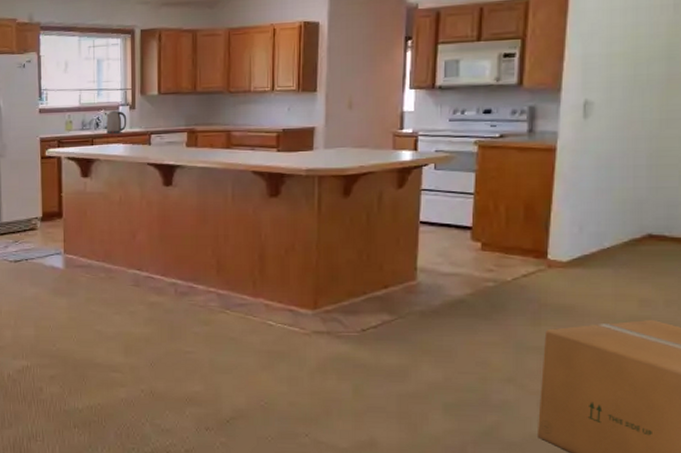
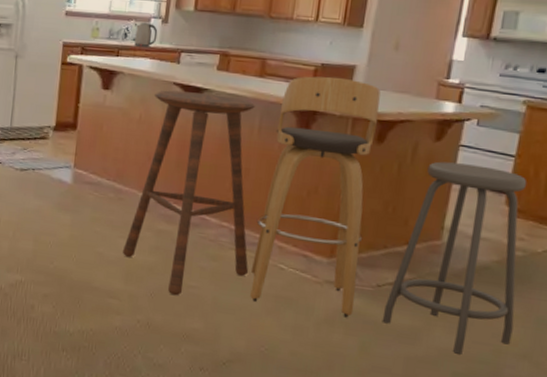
bar stool: none [119,169,240,363] -> present [122,90,255,296]
bar stool: none [241,140,343,364] -> present [250,76,381,318]
bar stool: none [371,206,495,386] -> present [382,161,527,355]

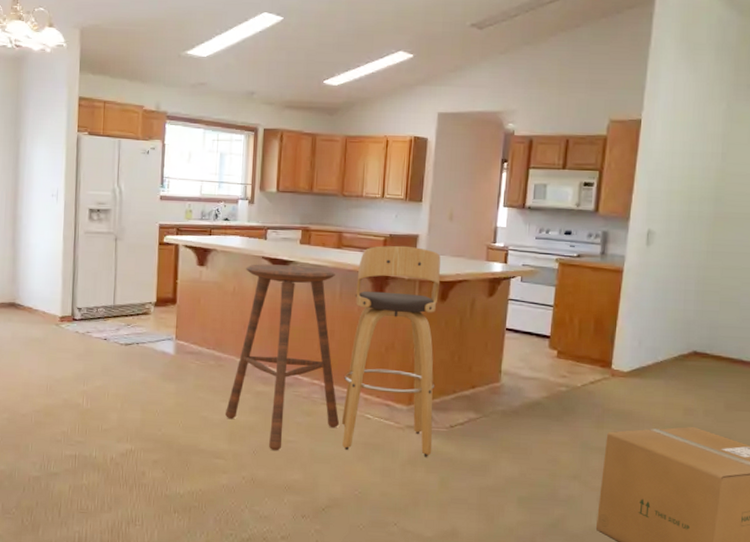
kettle: present [134,22,158,47] -> none [225,203,246,226]
bar stool: present [382,161,527,355] -> none [456,314,565,481]

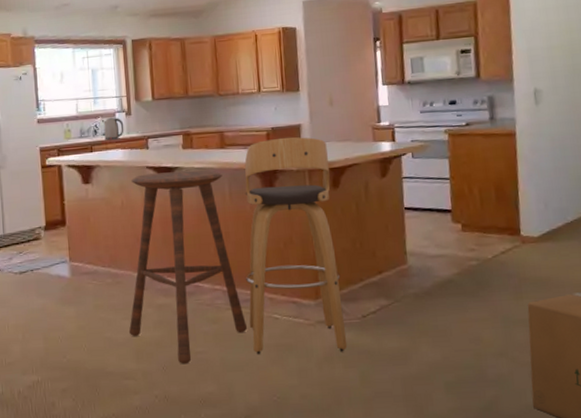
kettle: none [225,203,246,226] -> present [103,117,124,140]

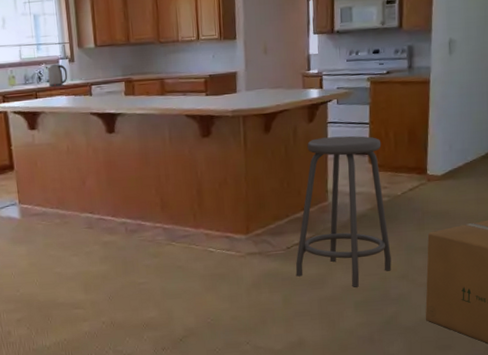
bar stool: present [128,170,248,365] -> none [75,116,186,294]
bar stool: present [244,137,348,354] -> none [183,84,273,283]
bar stool: none [373,192,487,365] -> present [295,135,392,287]

